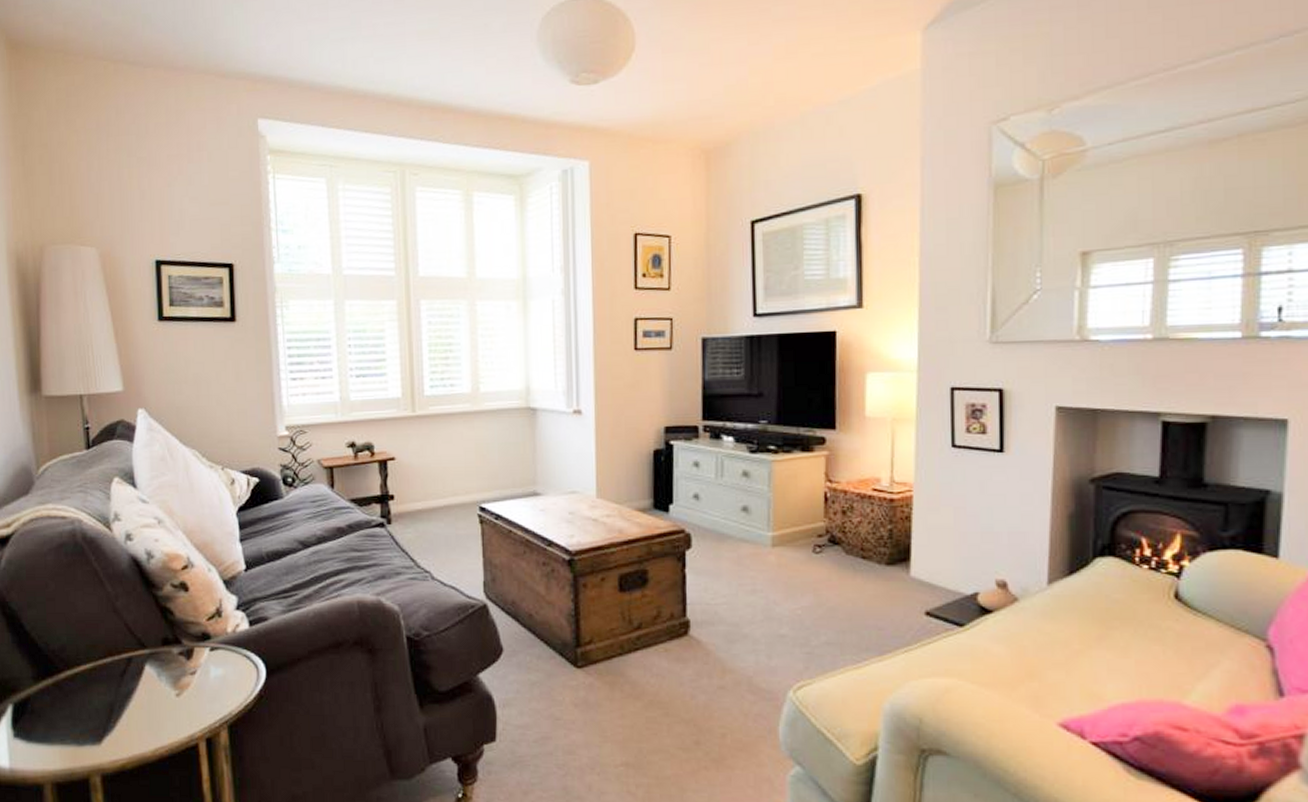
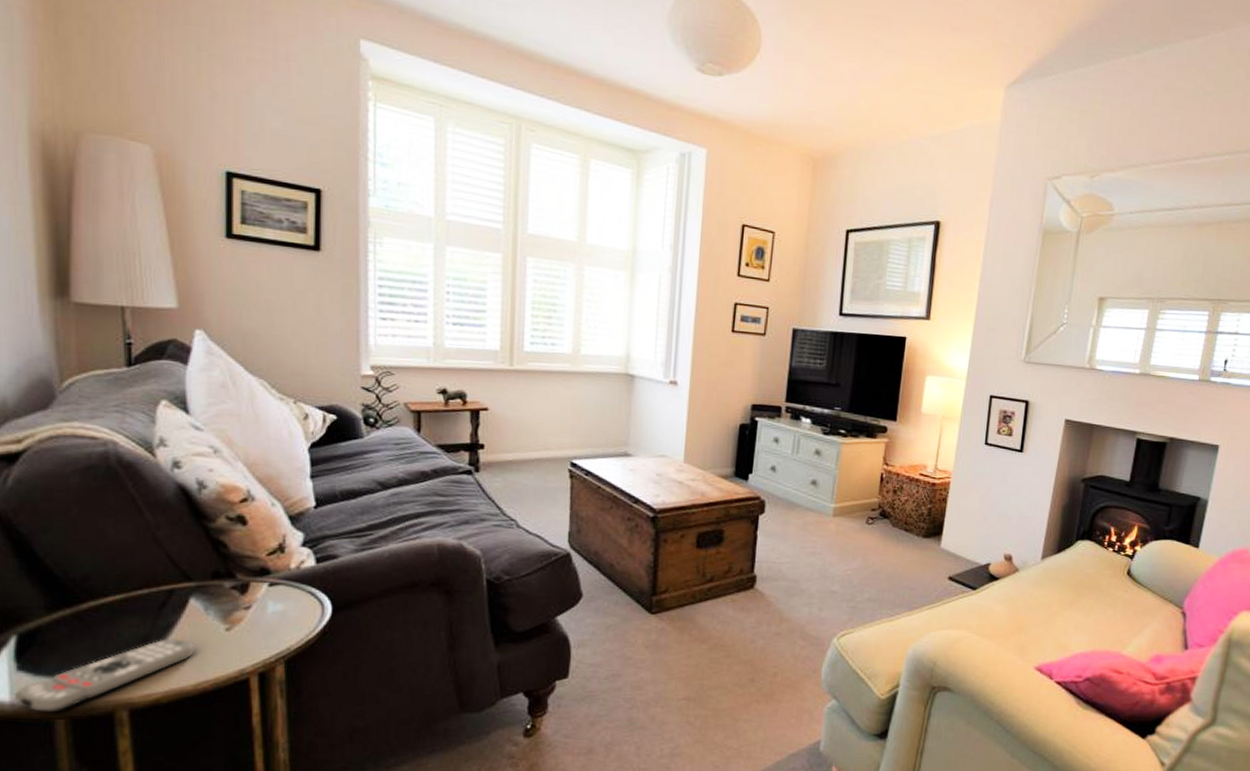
remote control: none [12,705,152,778] -> present [14,639,195,713]

